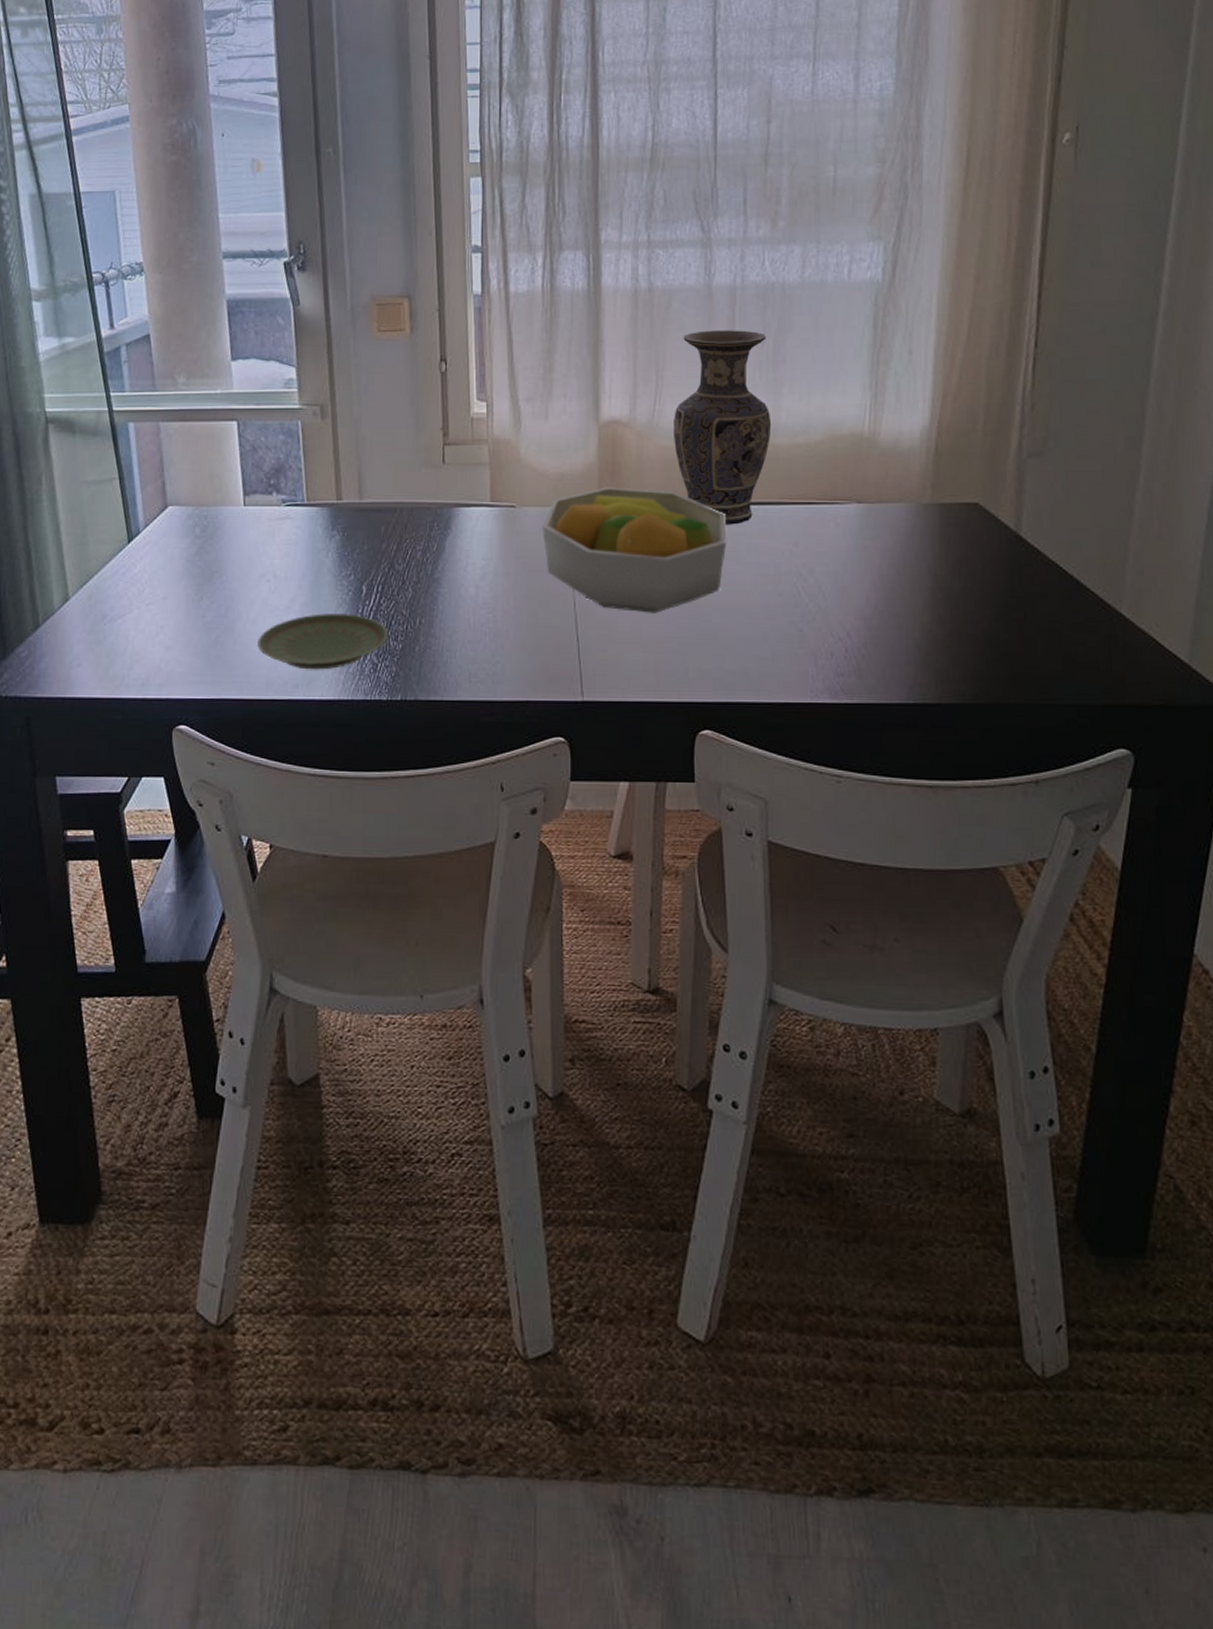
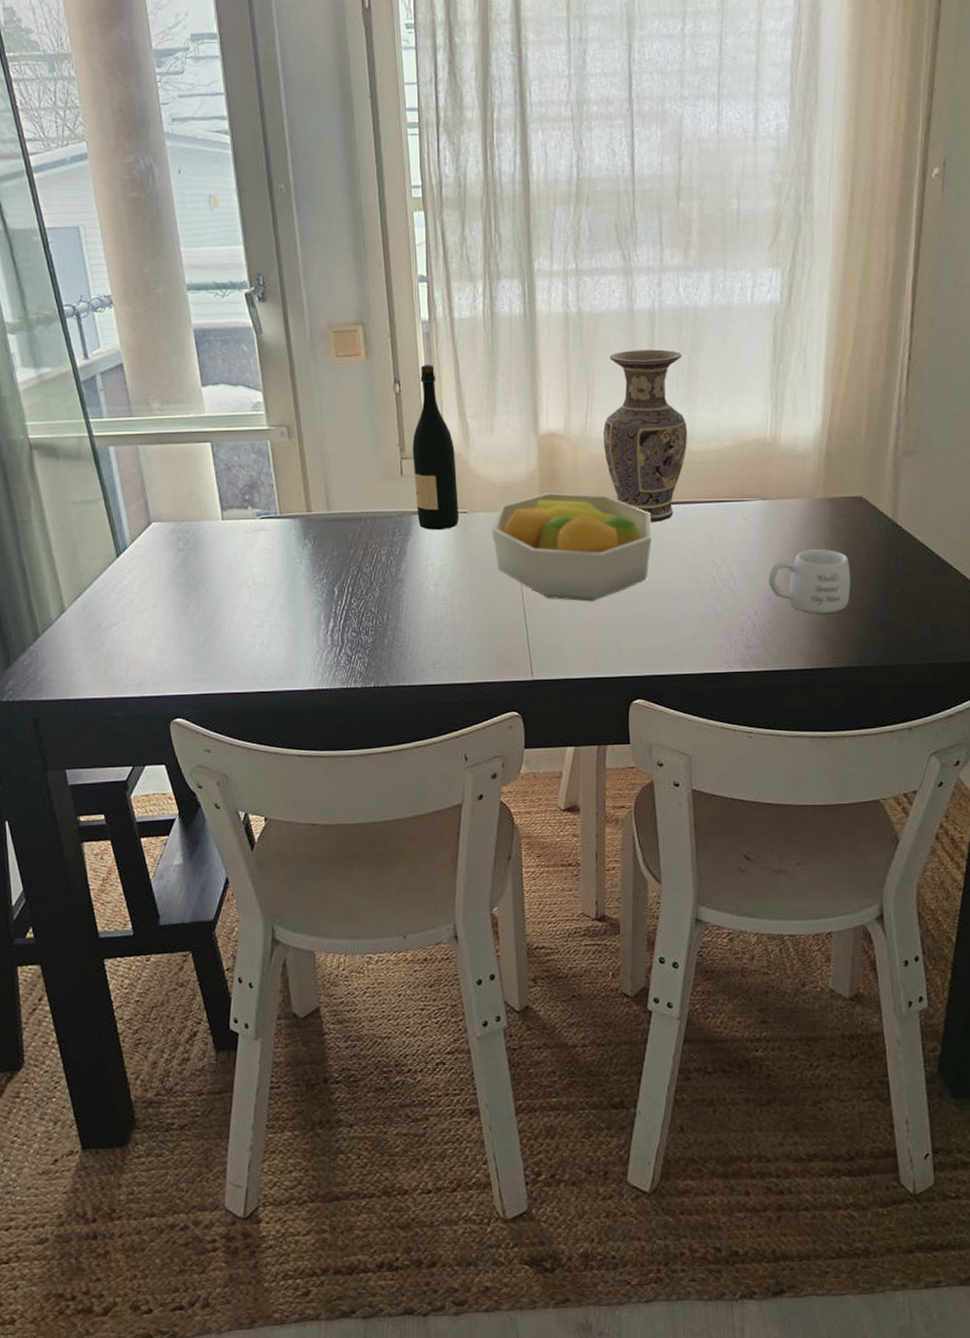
plate: present [257,613,389,670] -> none [242,613,360,664]
wine bottle: none [457,341,506,525] -> present [412,364,459,530]
mug: none [864,563,964,639] -> present [768,549,851,614]

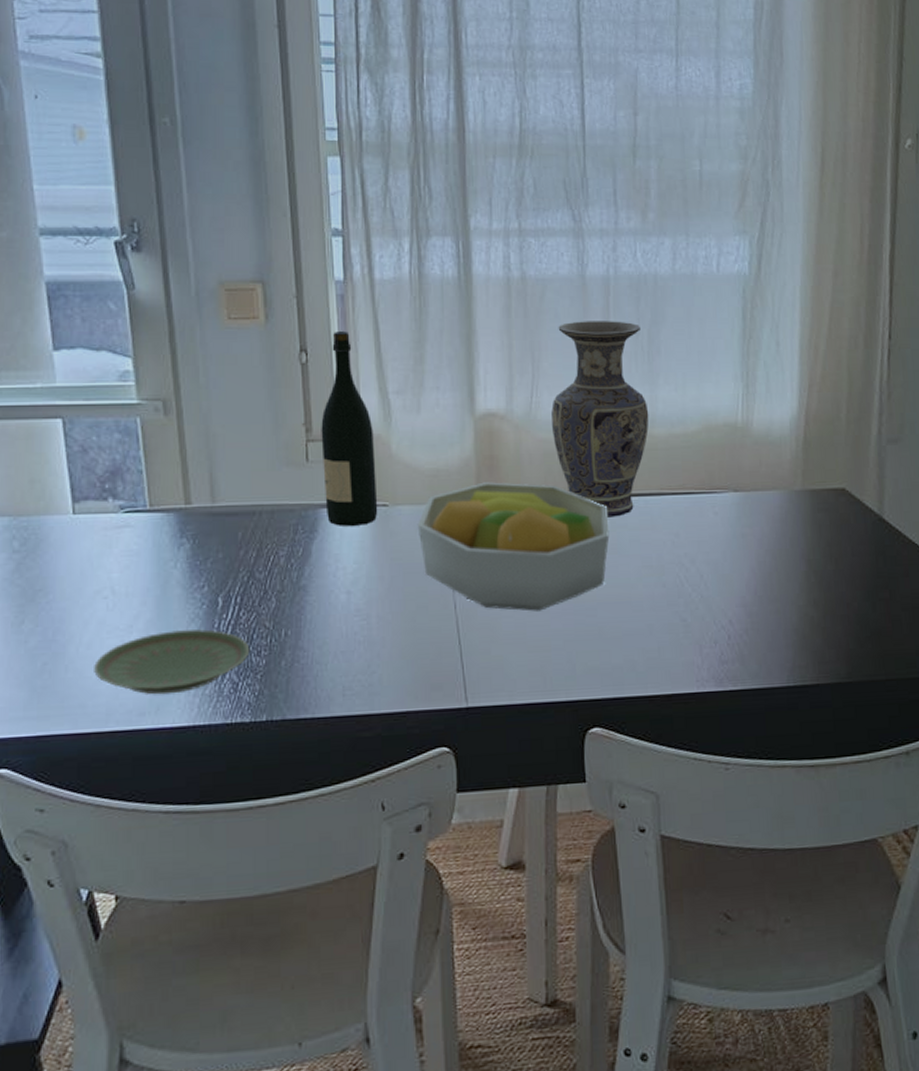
plate: none [242,613,360,664] -> present [94,629,250,695]
mug: present [768,549,851,614] -> none [743,548,836,622]

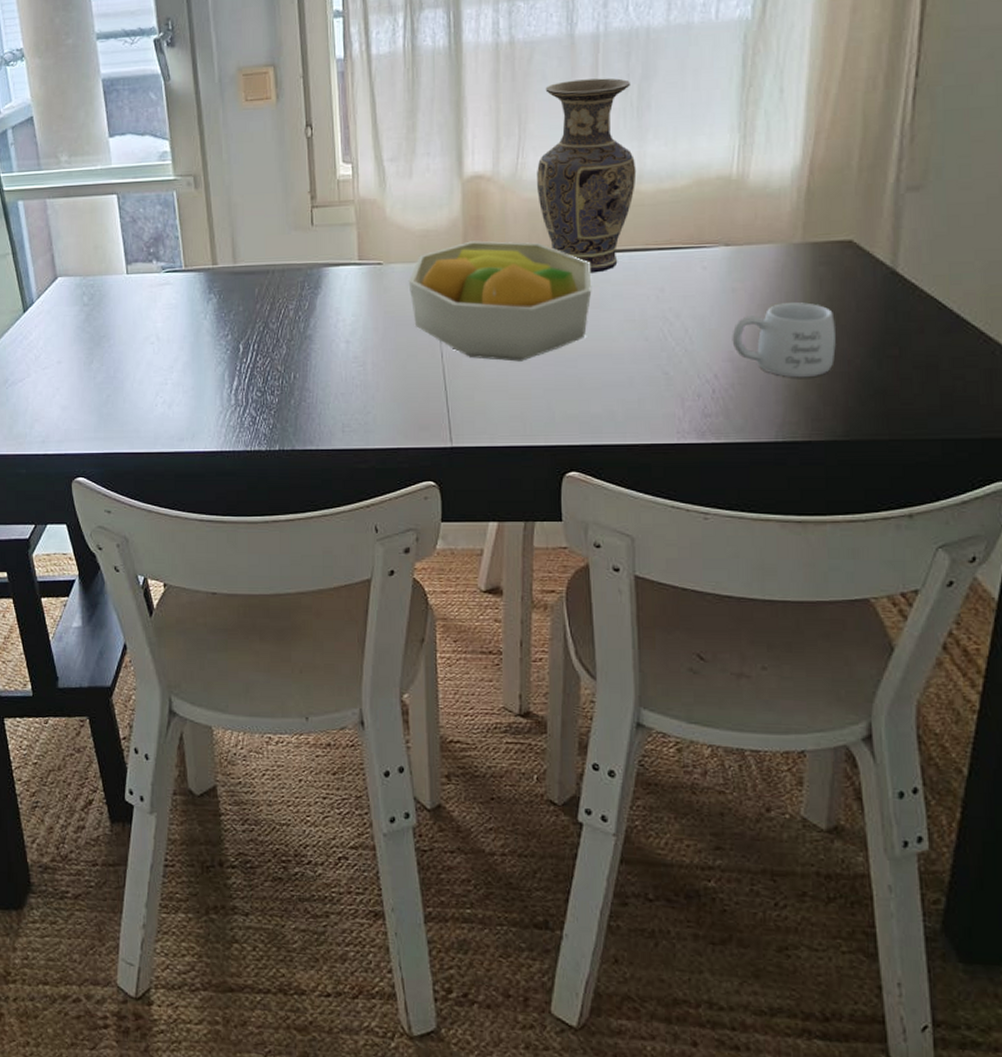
plate: present [94,629,250,695] -> none [145,371,266,424]
wine bottle: present [321,330,378,526] -> none [324,105,374,283]
mug: none [743,548,836,622] -> present [732,302,836,378]

